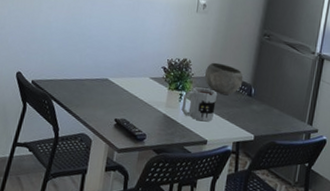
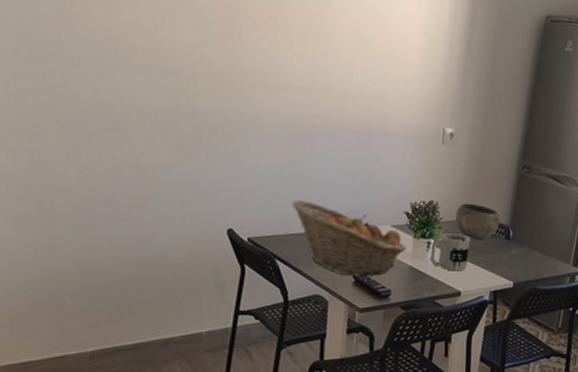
fruit basket: none [70,51,162,121] -> present [291,200,407,277]

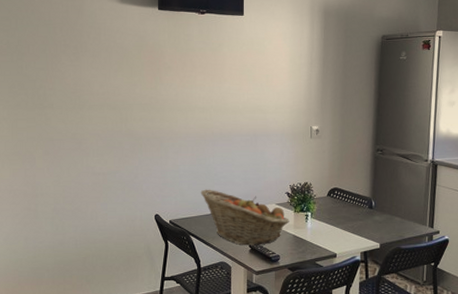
mug: present [430,233,470,271] -> none [308,207,340,237]
bowl: present [455,203,500,239] -> none [326,182,363,210]

